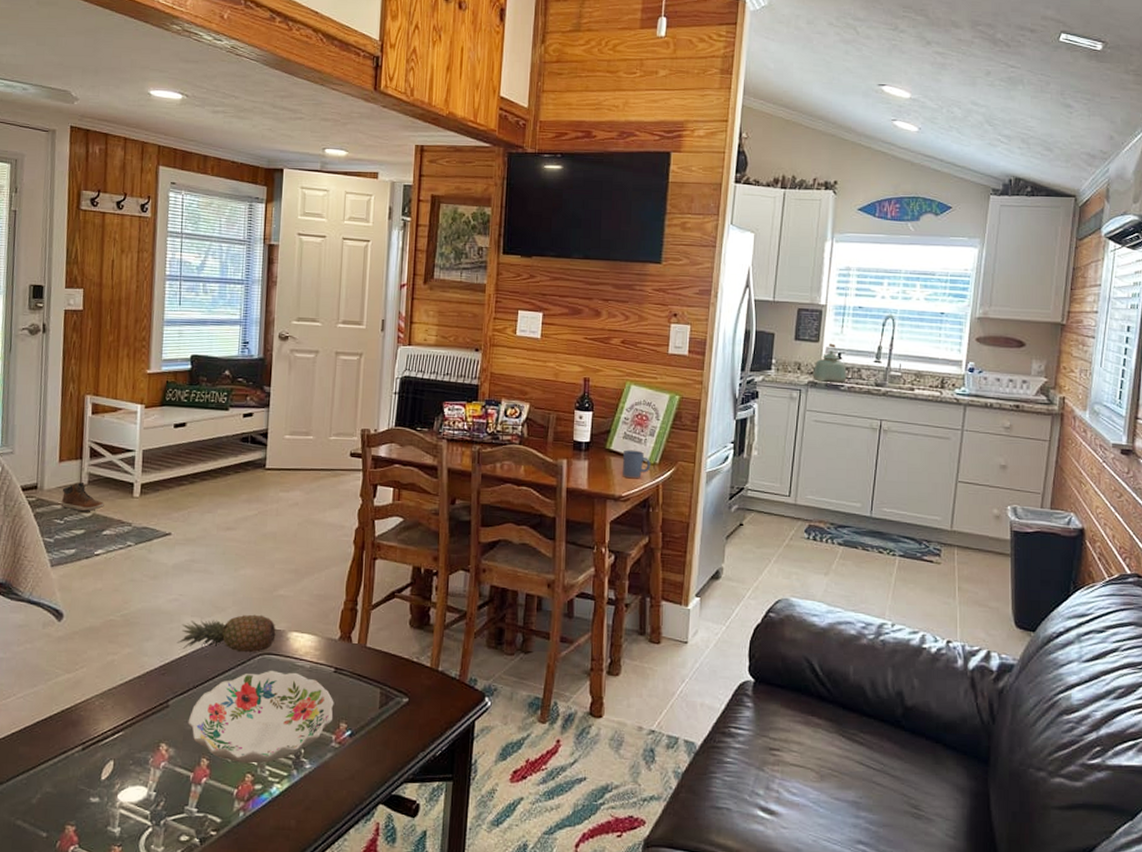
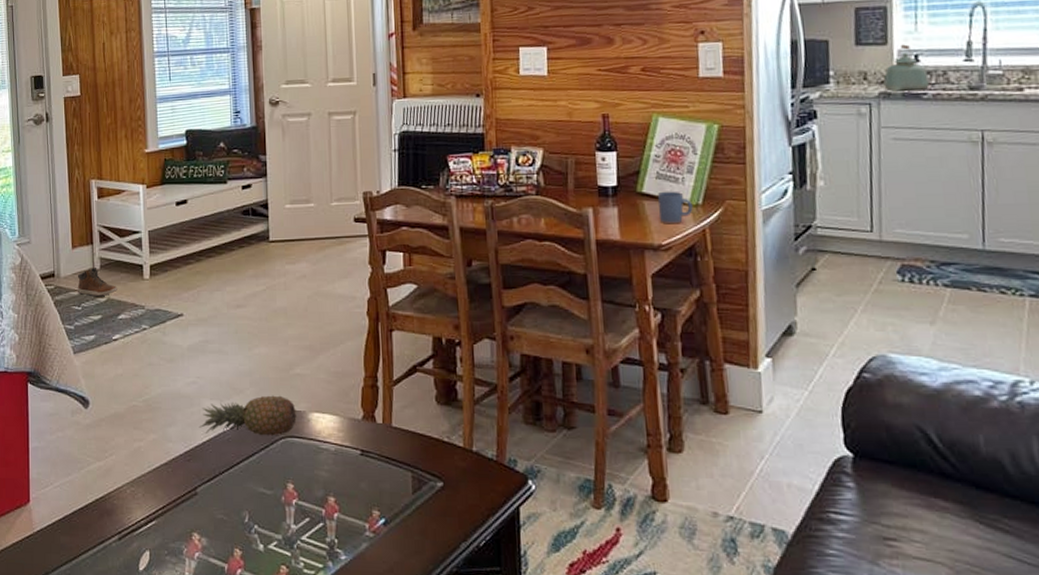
decorative bowl: present [188,670,334,764] -> none [217,454,364,554]

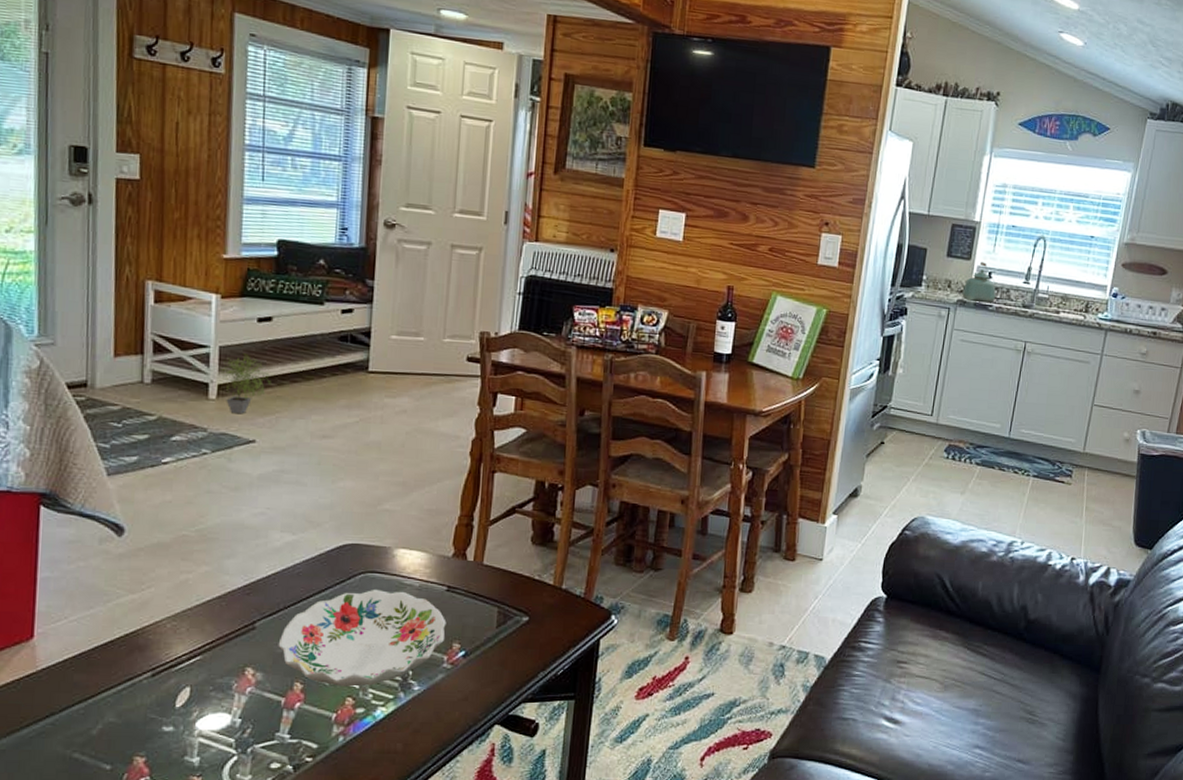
boot: present [77,268,117,297] -> none [117,381,173,415]
potted plant: none [149,235,191,291] -> present [218,353,271,414]
fruit: present [199,395,297,436] -> none [263,530,381,571]
decorative bowl: none [217,454,364,554] -> present [278,589,447,687]
mug: present [658,191,693,224] -> none [764,363,794,394]

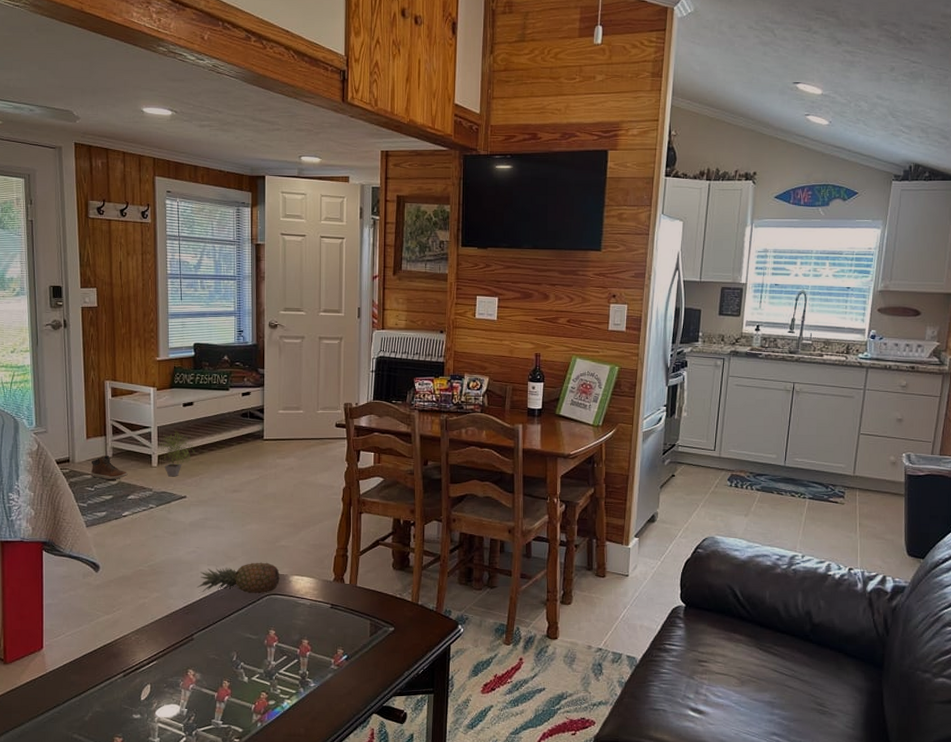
boot: none [117,381,173,415] -> present [91,456,128,480]
fruit: none [263,530,381,571] -> present [196,562,280,594]
decorative bowl: present [278,589,447,687] -> none [210,607,332,684]
kettle: present [962,261,996,303] -> none [734,317,764,352]

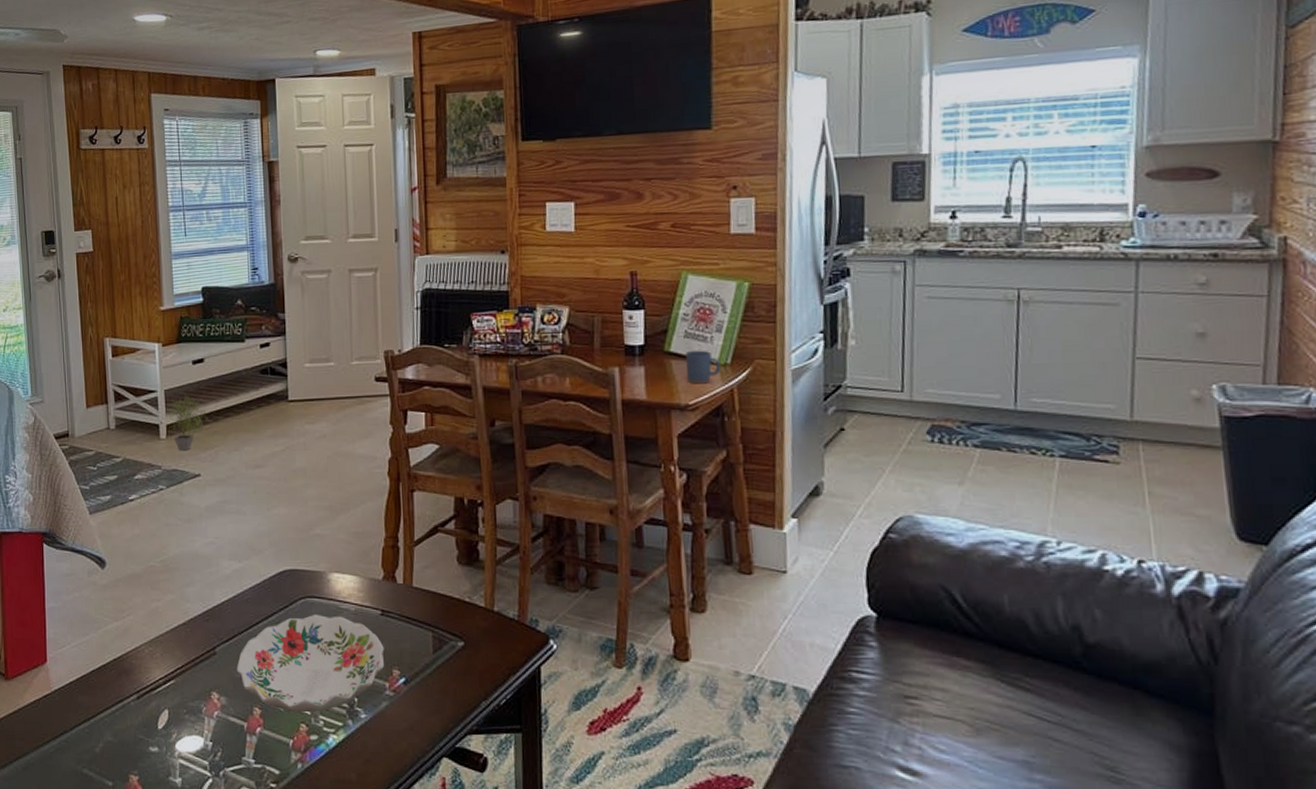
boot: present [91,456,128,480] -> none [92,427,133,457]
fruit: present [196,562,280,594] -> none [217,555,316,597]
decorative bowl: none [210,607,332,684] -> present [236,614,384,713]
mug: none [571,414,595,439] -> present [686,350,721,384]

